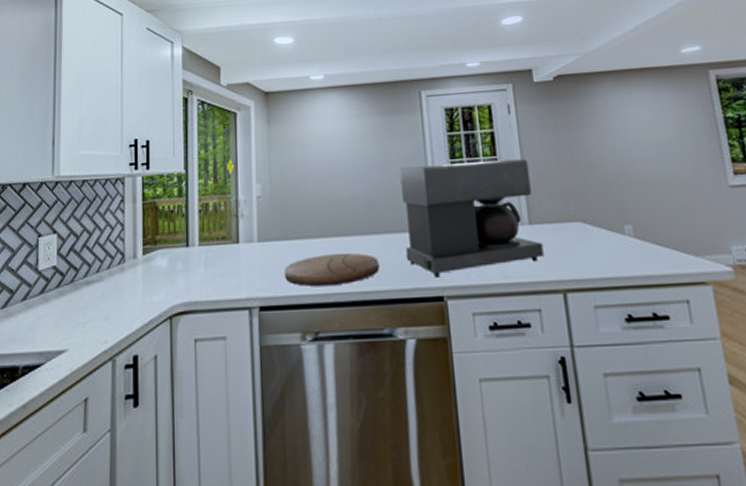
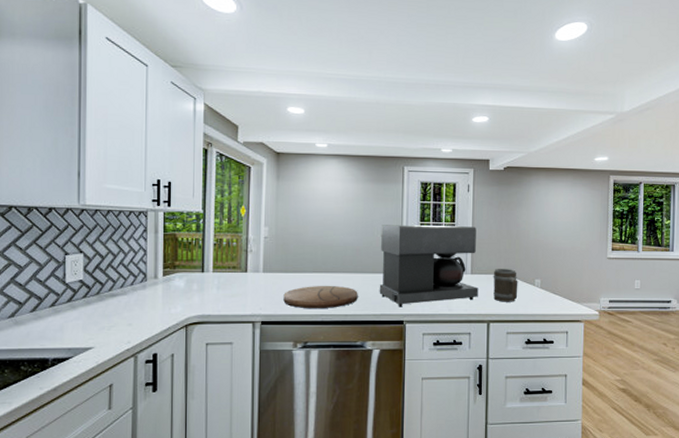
barrel: none [561,212,603,262] -> present [493,268,518,302]

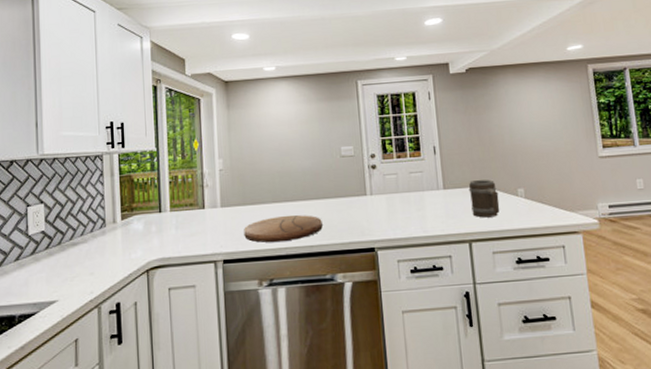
coffee maker: present [379,225,478,307] -> none [340,137,455,233]

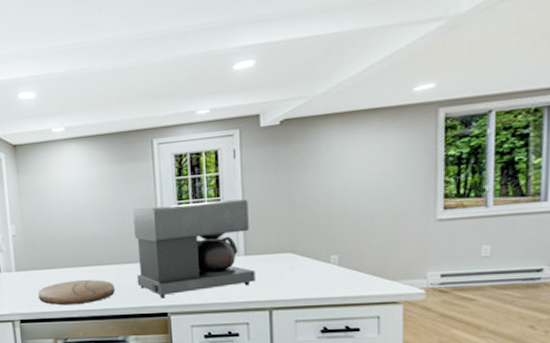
coffee maker: none [340,137,455,233] -> present [133,199,256,298]
barrel: present [468,179,500,218] -> none [273,245,308,286]

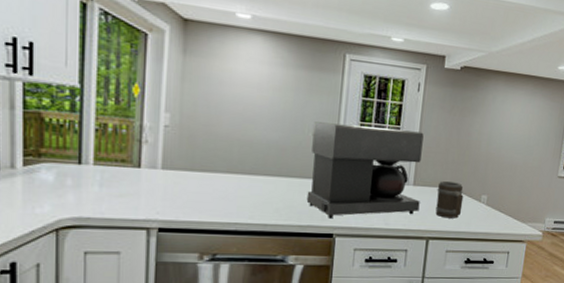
cutting board: present [38,279,115,305] -> none [187,188,281,217]
barrel: none [273,245,308,286] -> present [435,180,464,219]

